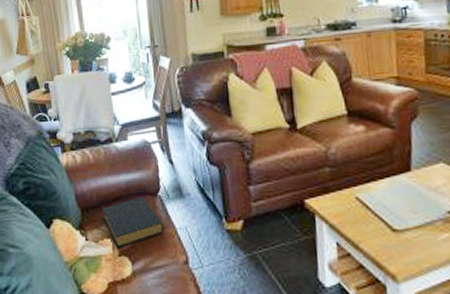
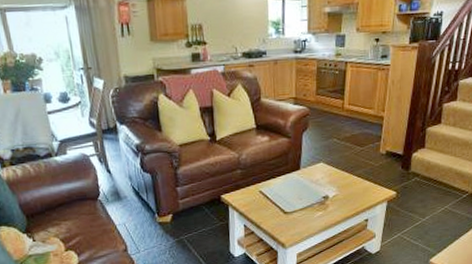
hardback book: present [102,197,164,249] -> none [47,201,105,245]

